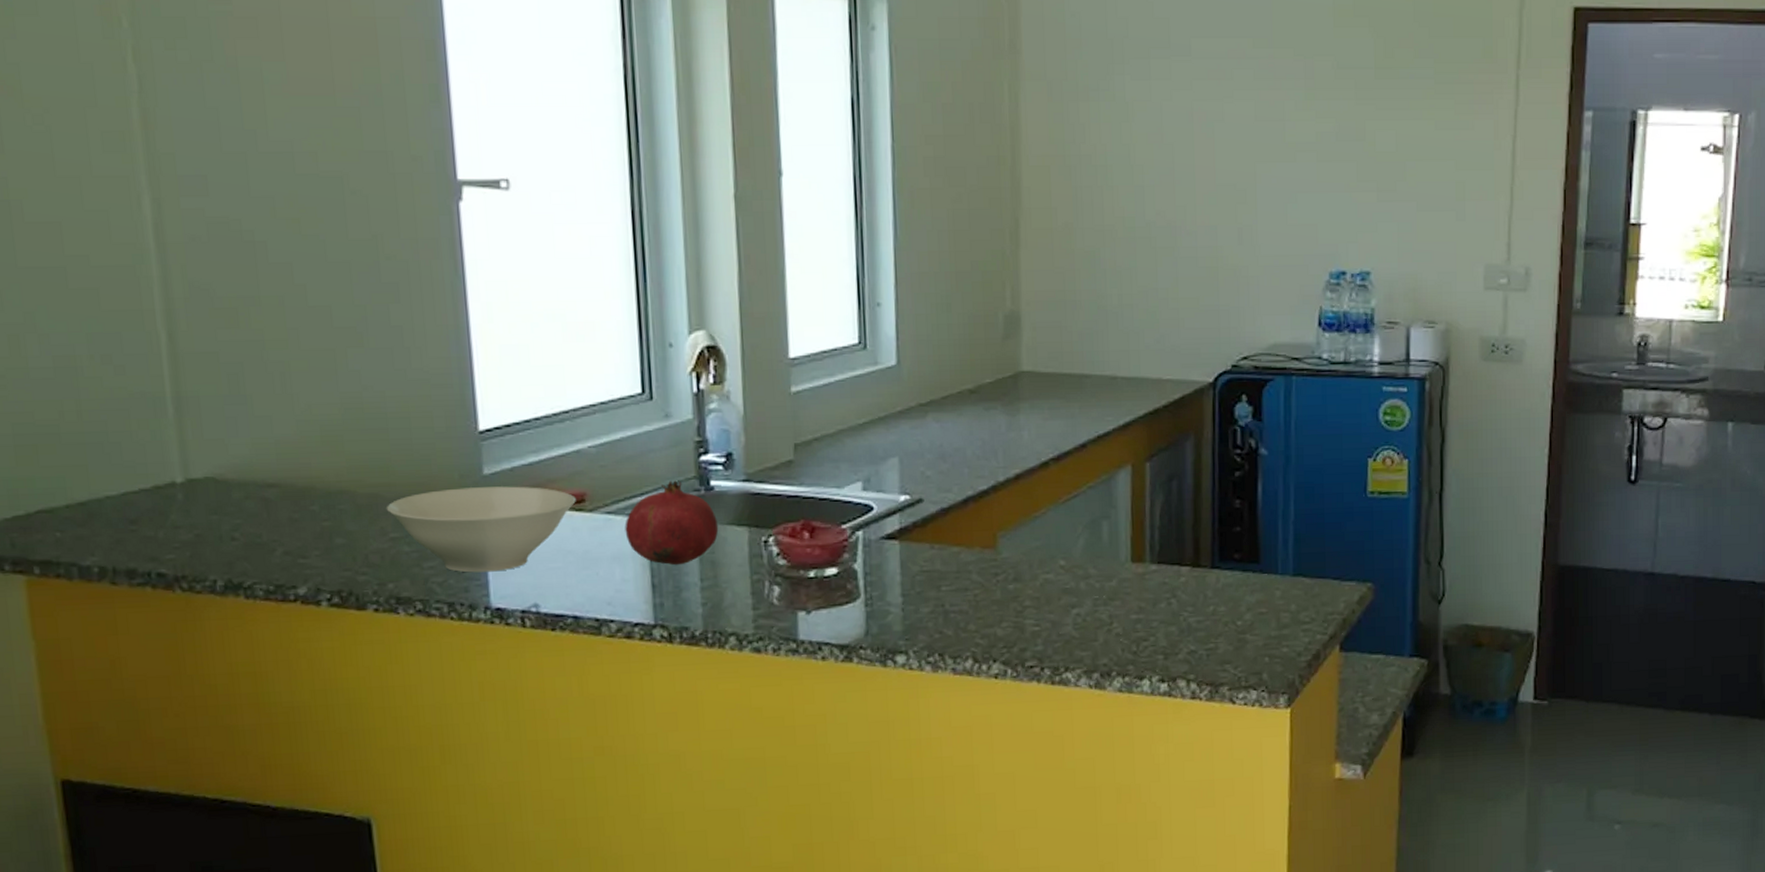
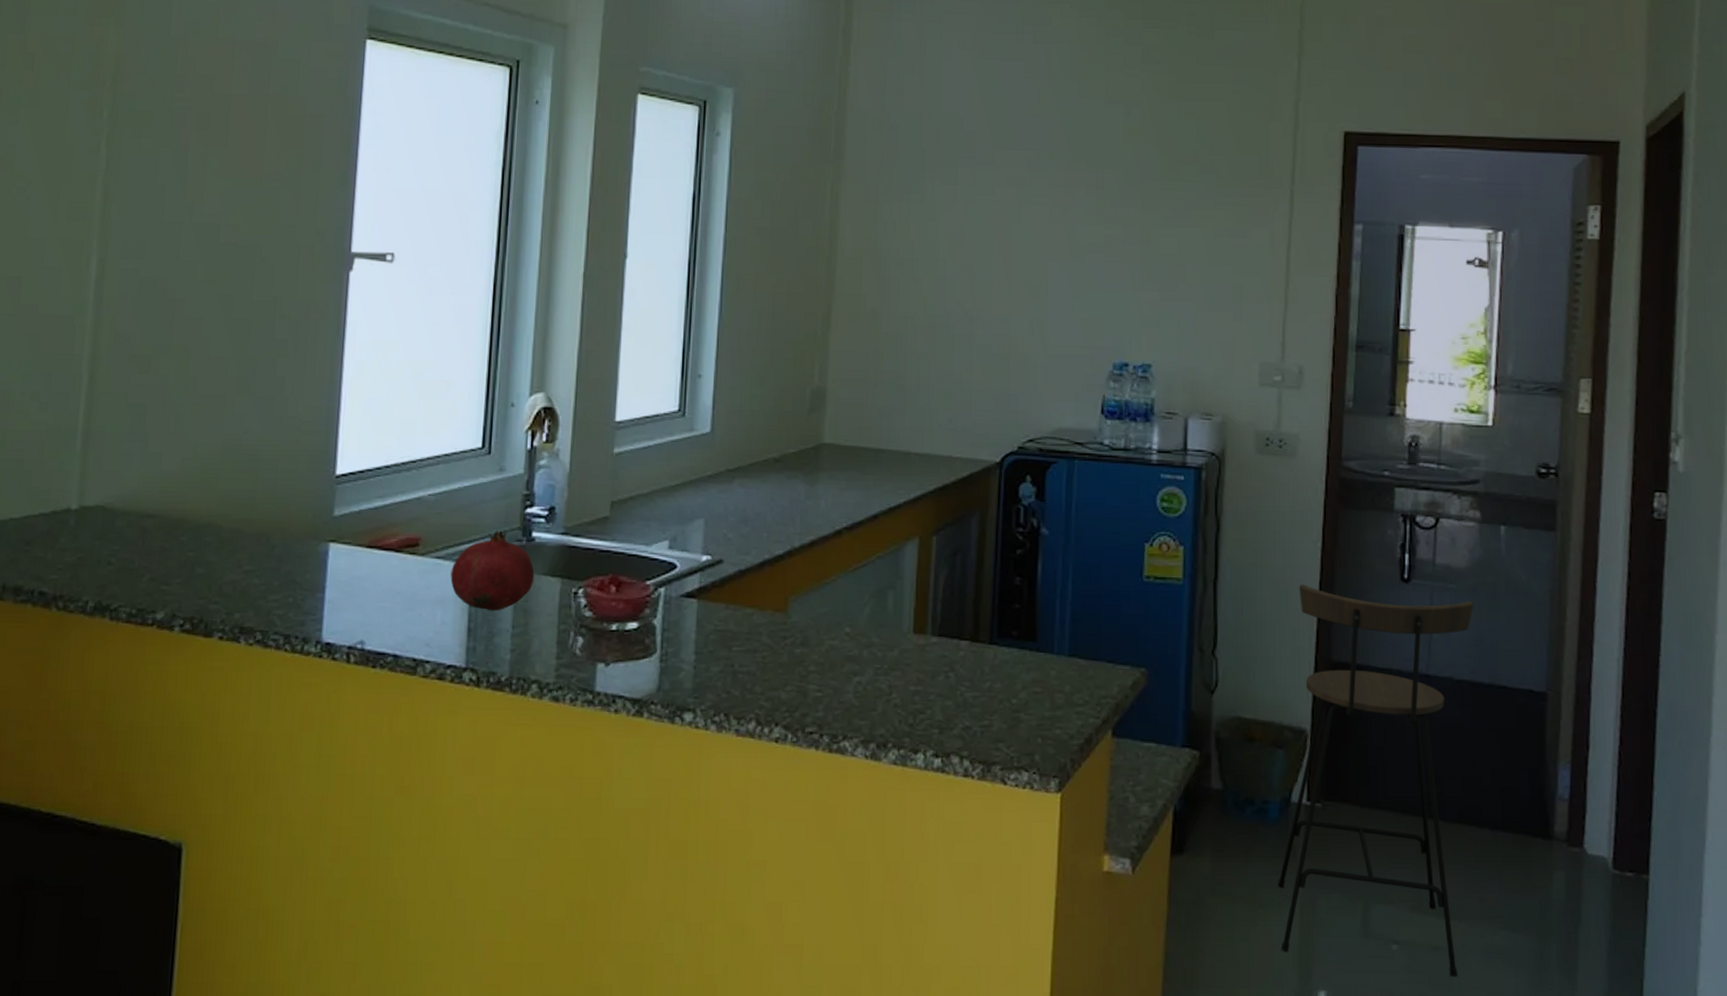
bowl: present [386,486,576,573] -> none [244,527,411,608]
bar stool: none [1506,491,1700,849] -> present [1278,584,1474,977]

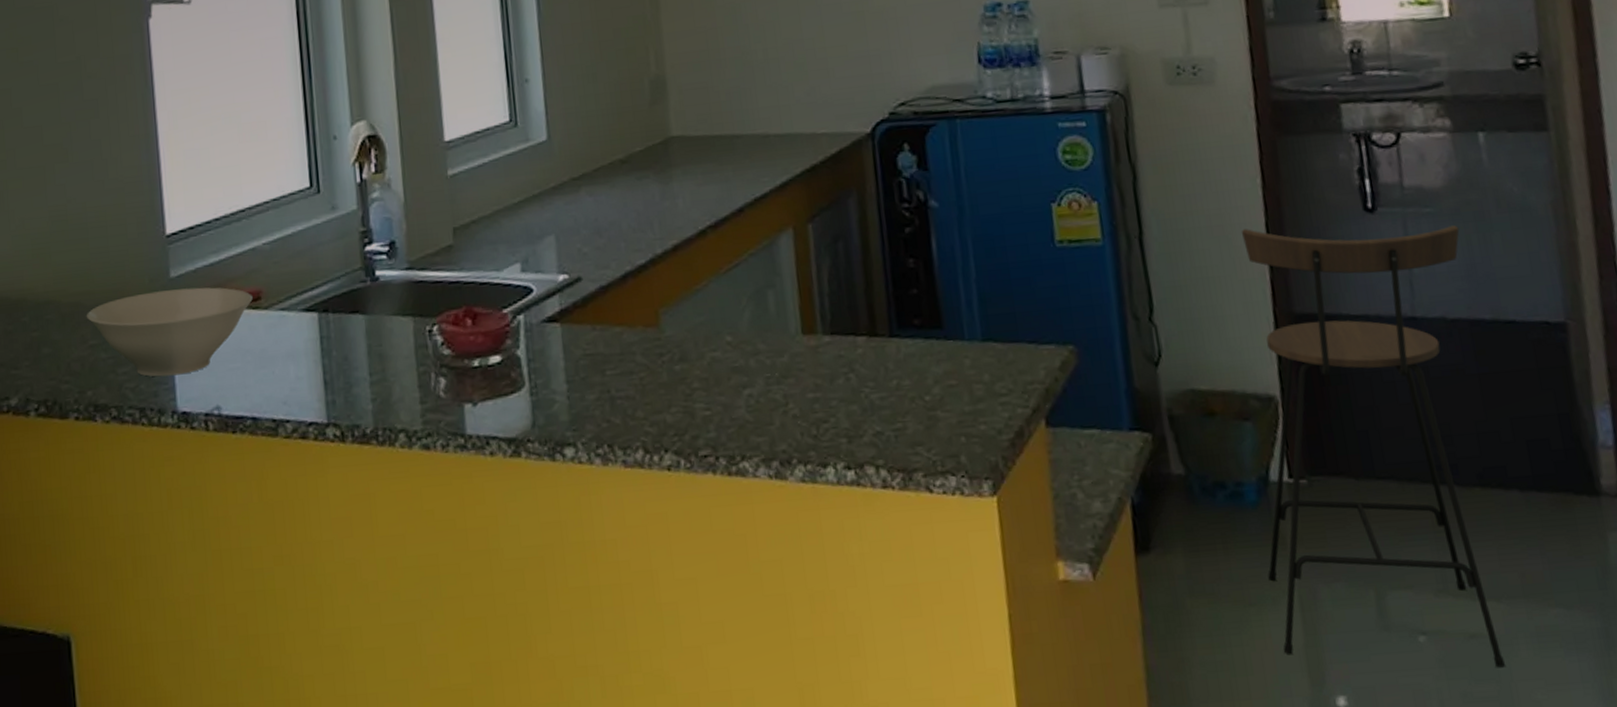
bowl: none [244,527,411,608] -> present [86,287,253,377]
fruit: present [450,530,535,611] -> none [297,273,385,360]

